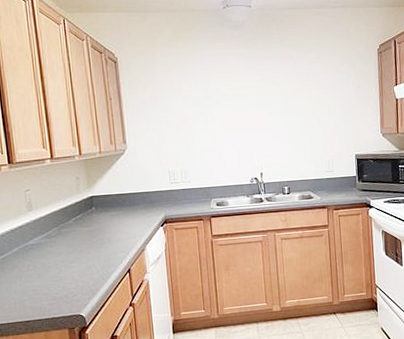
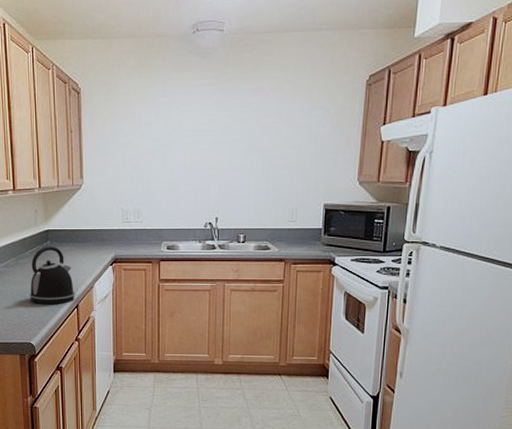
kettle: none [75,212,126,273] -> present [29,246,75,304]

